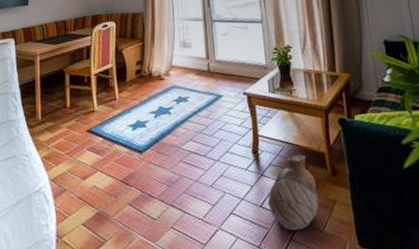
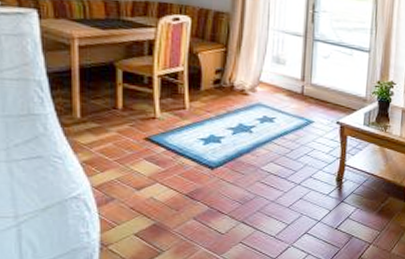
vase: present [267,154,319,231] -> none [343,186,393,251]

